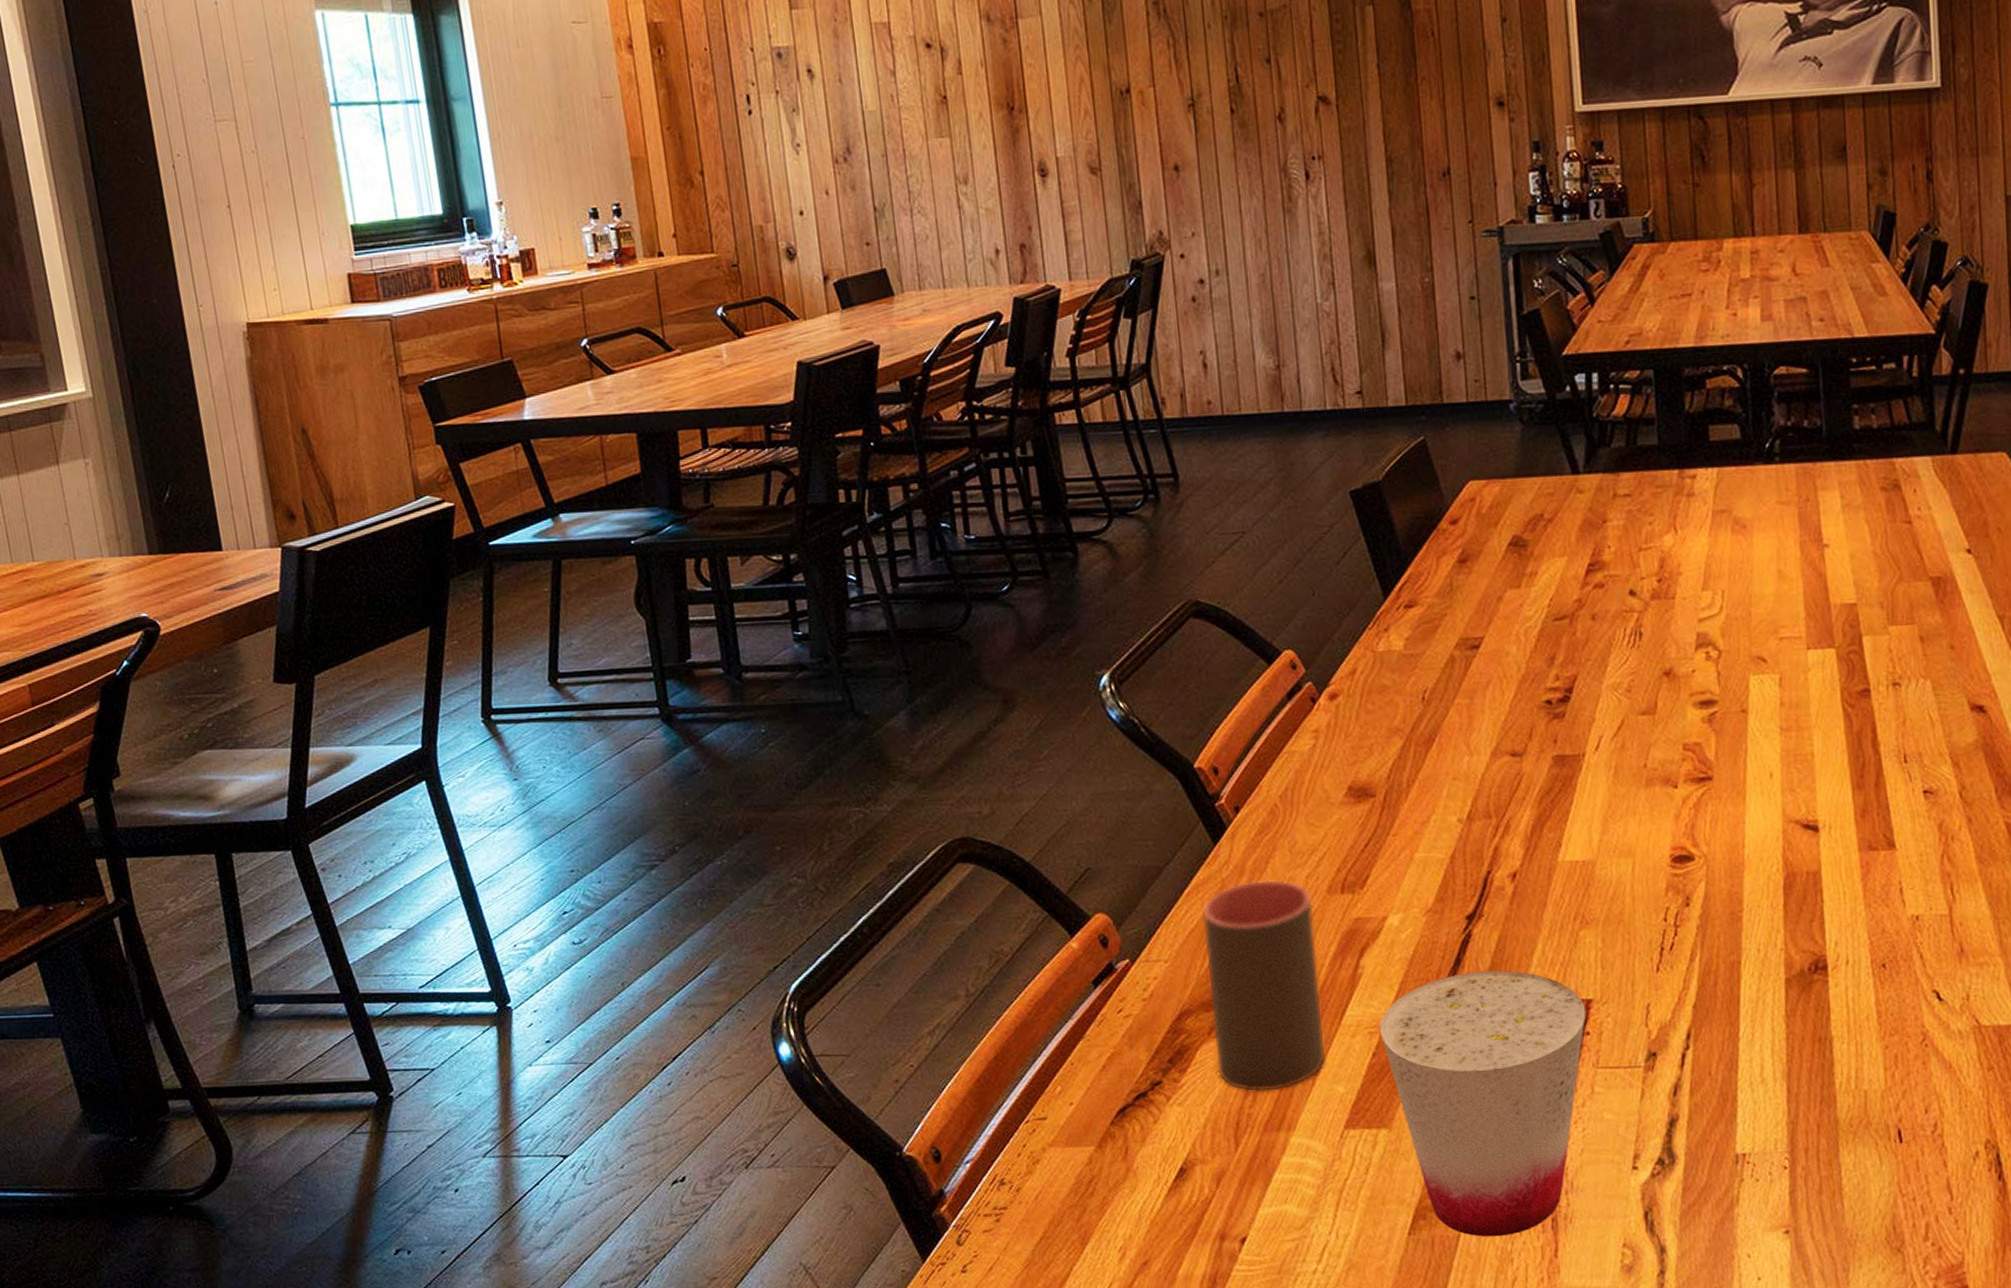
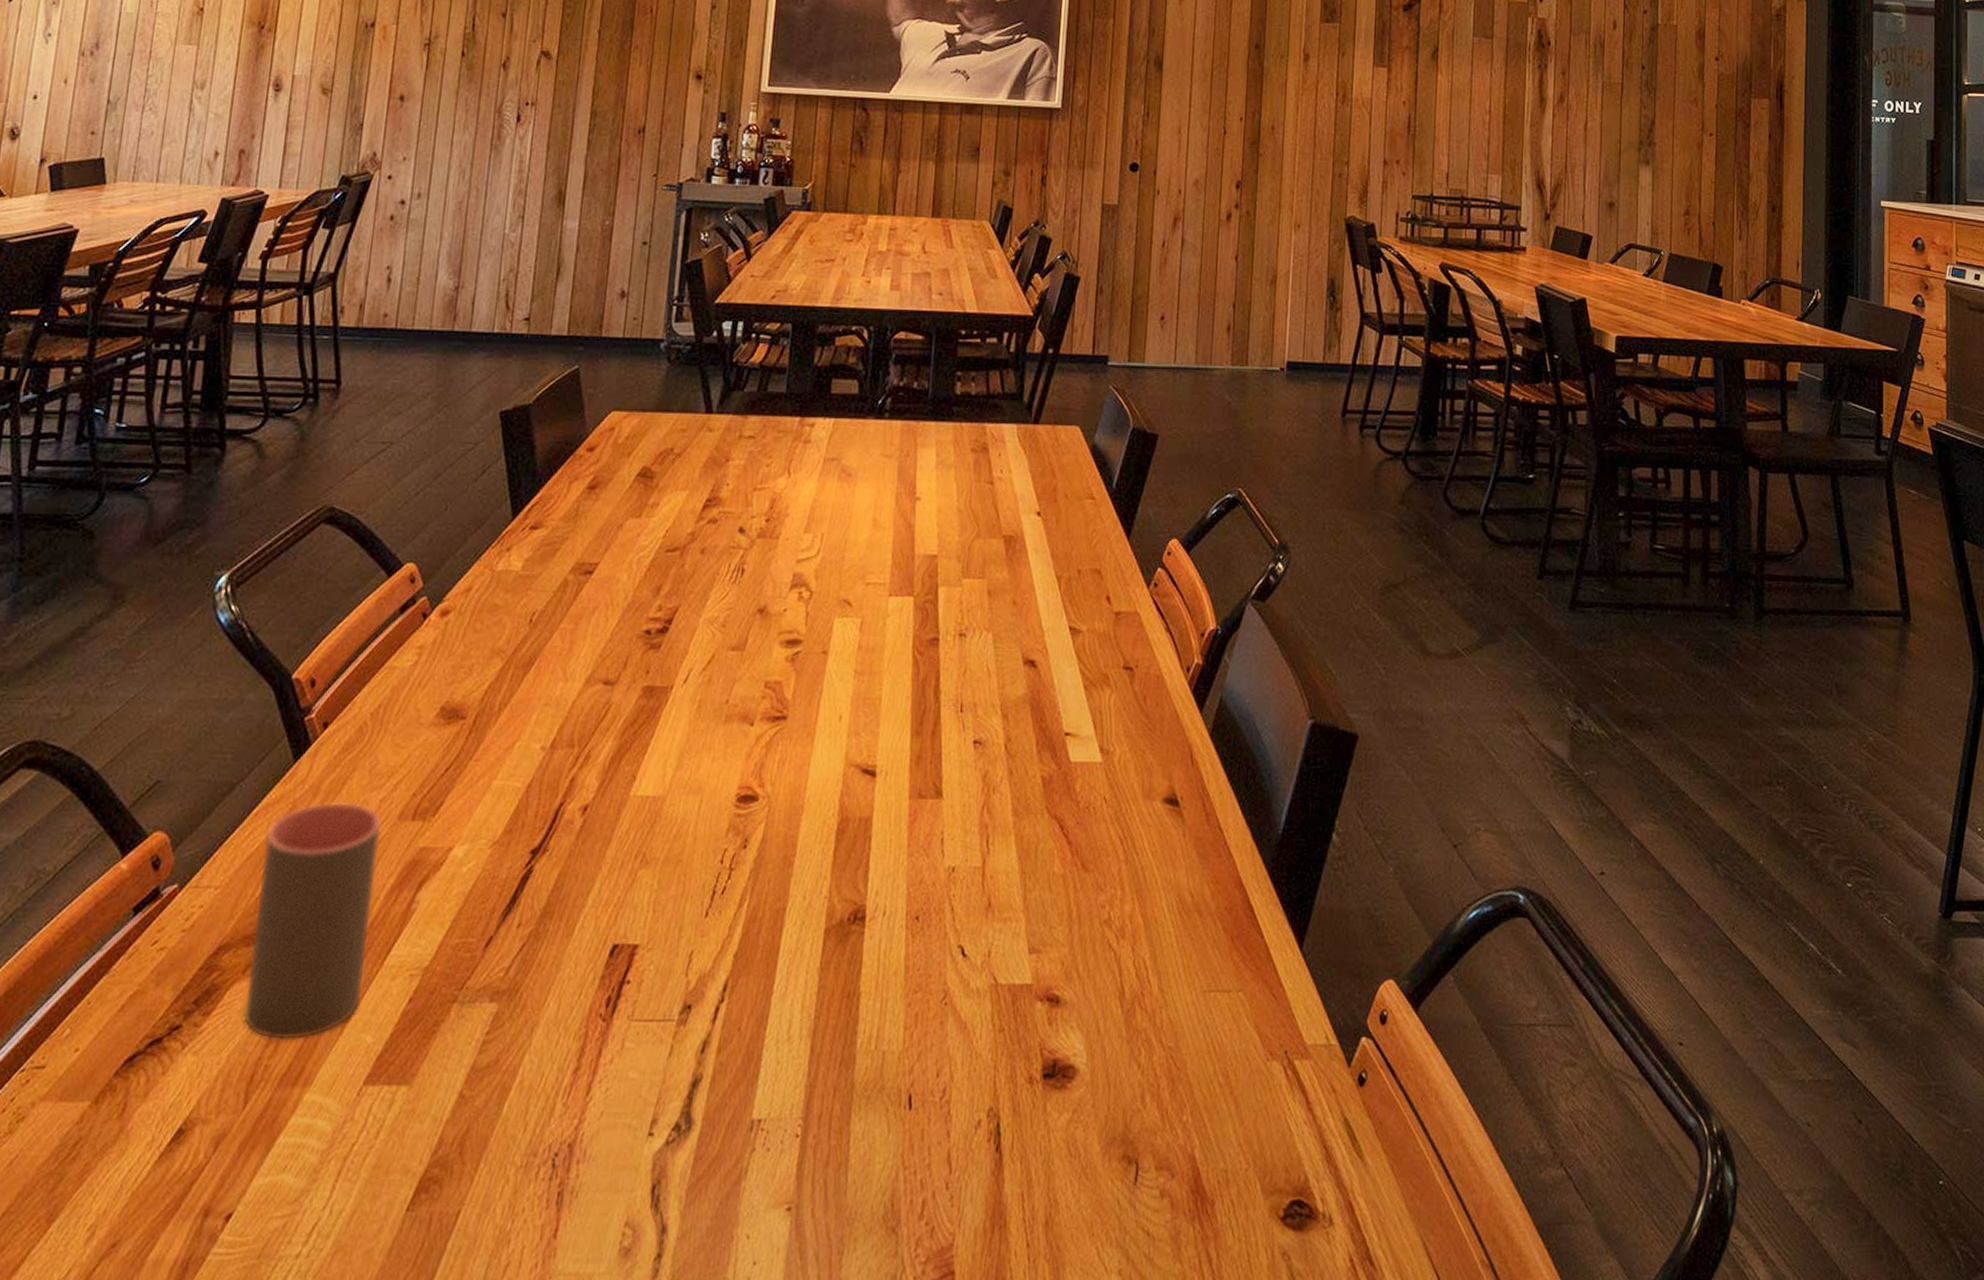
cup: present [1379,970,1586,1237] -> none [421,910,631,1214]

